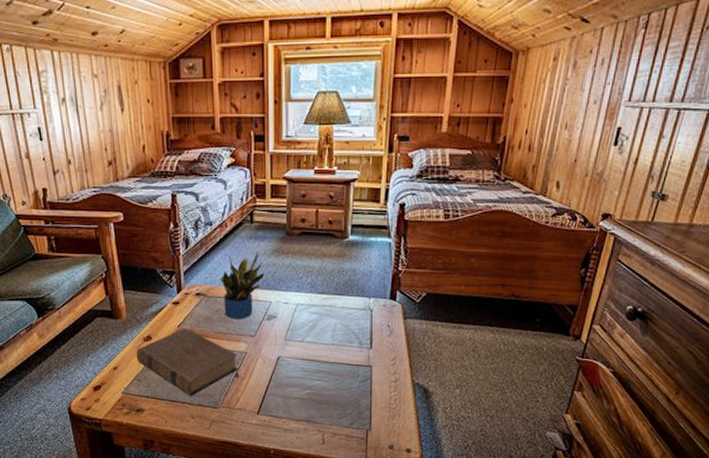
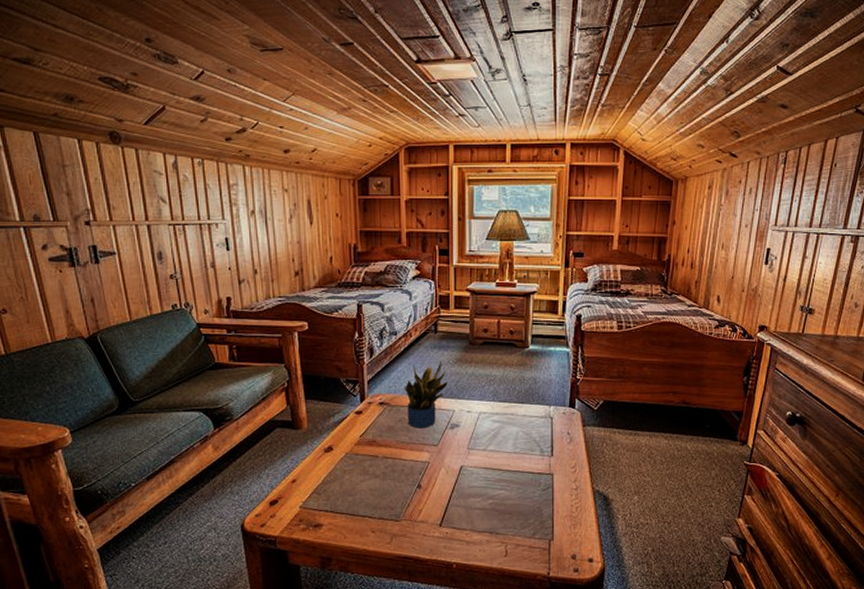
book: present [136,327,239,397] -> none [316,437,421,510]

